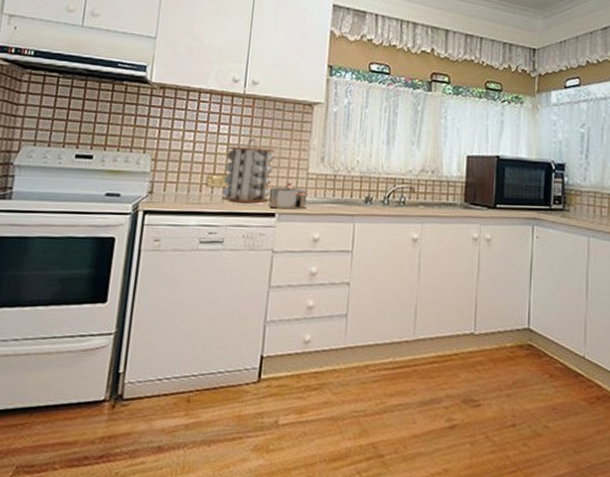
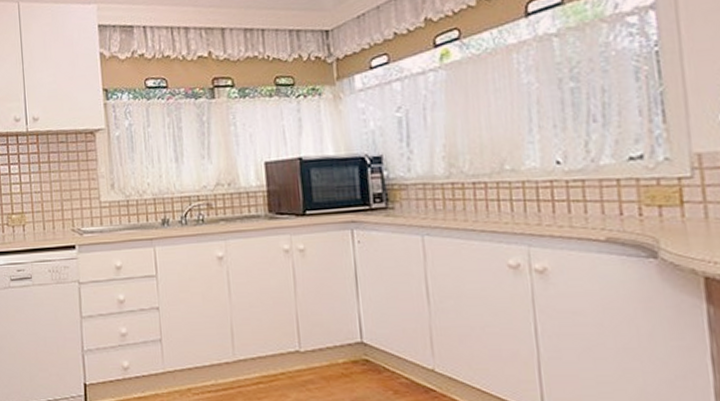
spice rack: present [221,138,274,204] -> none [20,174,68,239]
cooking pot: present [268,182,309,210] -> none [66,213,105,241]

